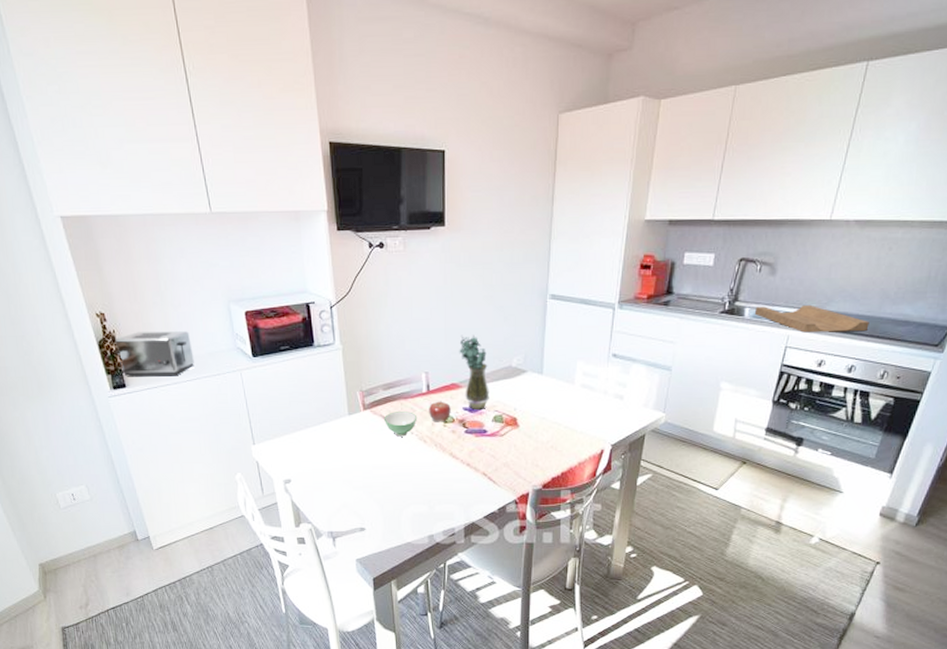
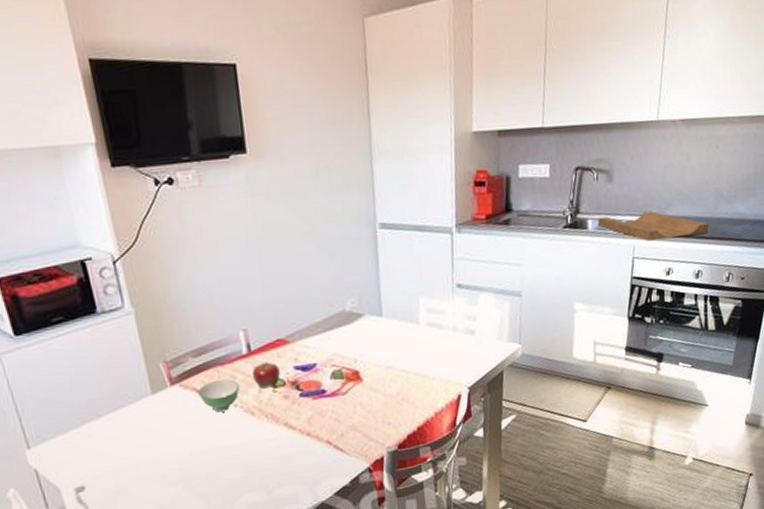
vase: present [459,334,489,409] -> none [280,278,324,368]

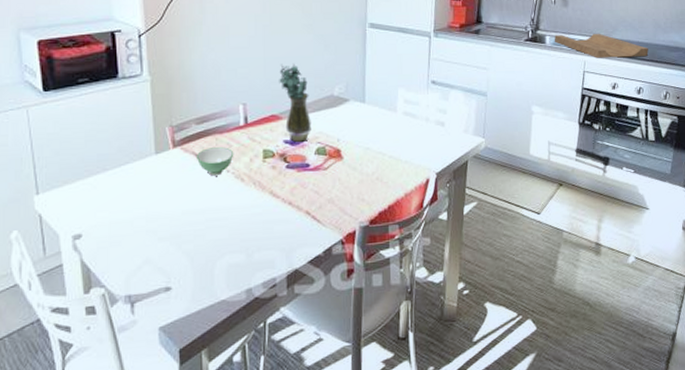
fruit: present [251,362,281,389] -> none [245,134,271,158]
vase: none [280,278,324,368] -> present [279,63,311,142]

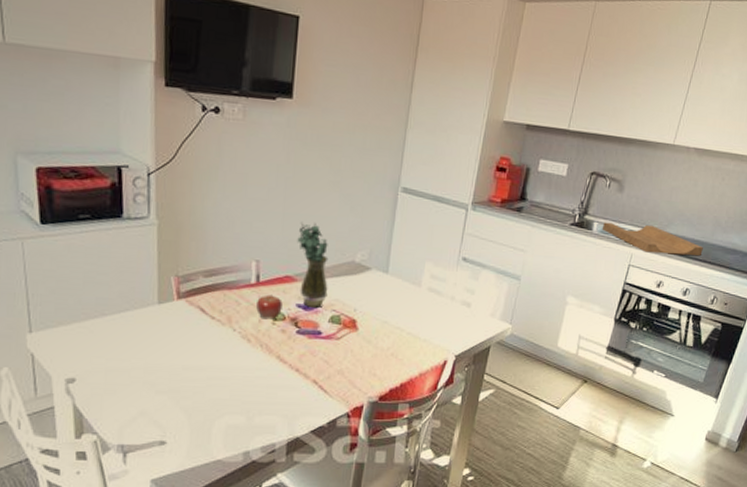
bowl: present [195,146,234,176] -> none [201,302,243,334]
fruit: none [245,134,271,158] -> present [255,294,283,320]

